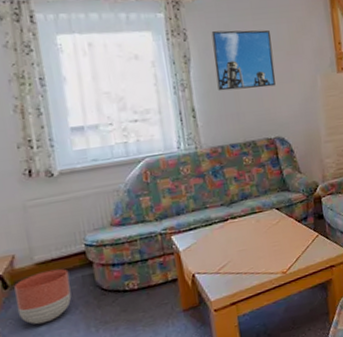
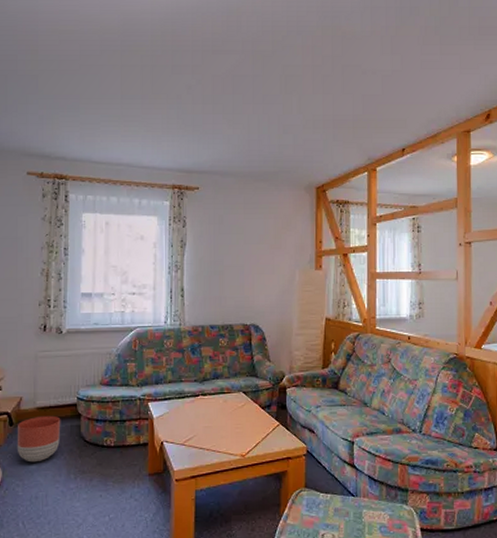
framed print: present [211,30,276,91] -> none [206,221,259,276]

